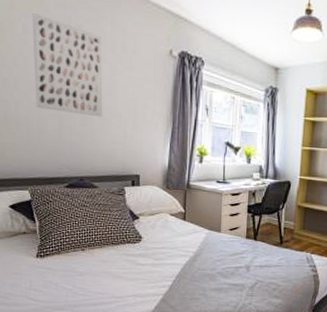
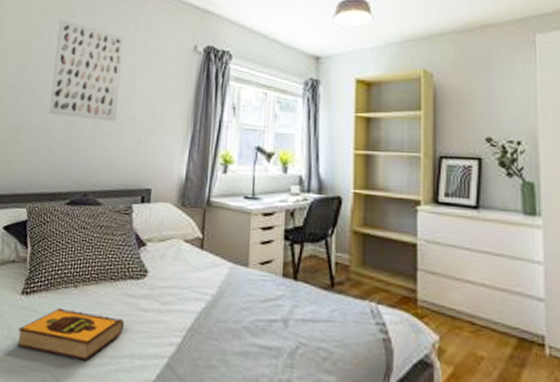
hardback book: none [38,265,127,301] -> present [17,307,125,361]

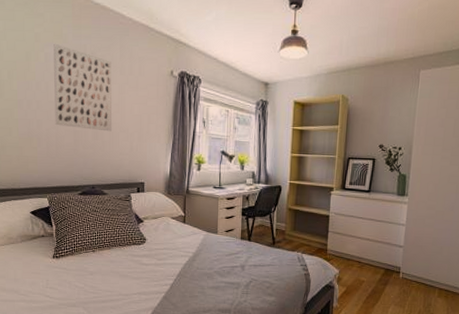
hardback book: present [17,307,125,361] -> none [54,266,132,298]

